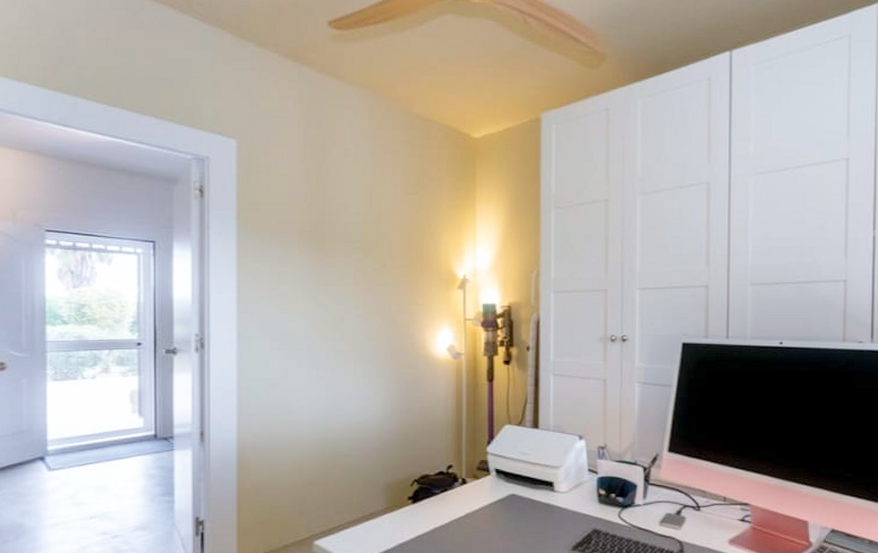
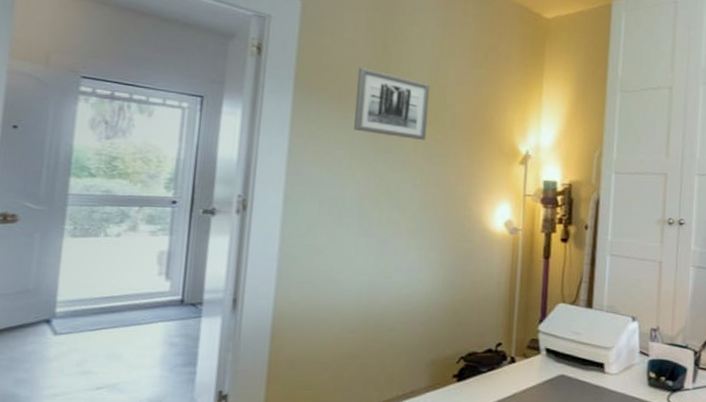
wall art: none [295,202,366,271] -> present [353,67,431,140]

